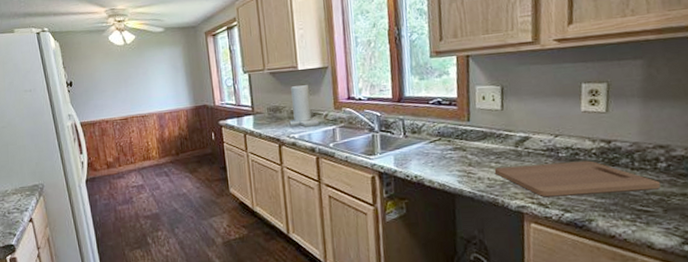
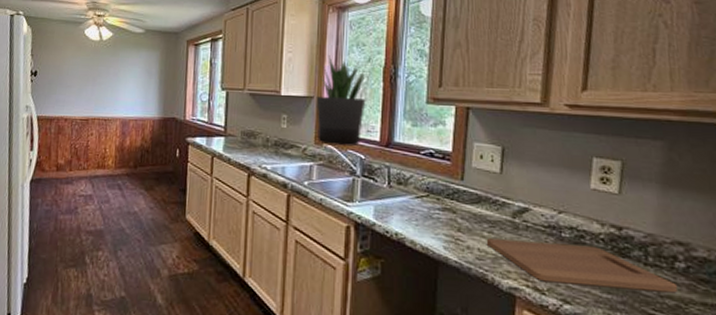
paper towel: present [289,85,320,127] -> none [263,112,296,160]
planter: none [330,26,376,109] -> present [316,55,366,147]

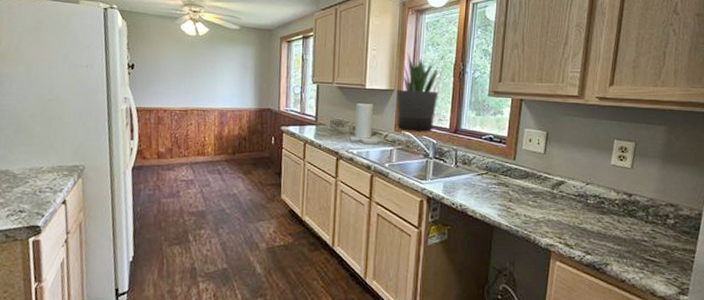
paper towel: none [263,112,296,160] -> present [350,103,379,145]
cutting board: present [486,238,679,293] -> none [531,206,668,243]

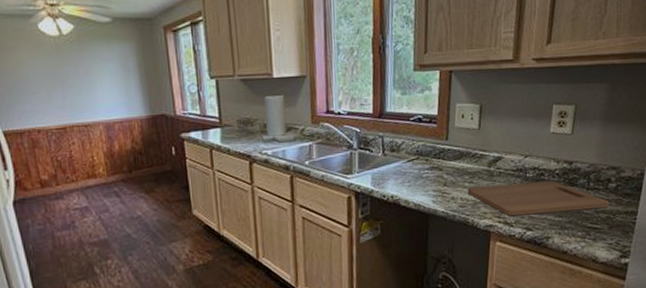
planter: present [396,53,439,133] -> none [309,30,358,123]
cutting board: none [531,206,668,243] -> present [467,181,610,217]

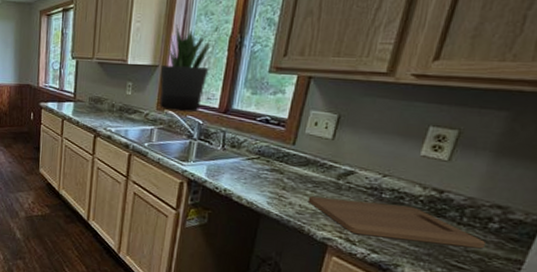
paper towel: present [262,95,295,143] -> none [108,80,139,124]
planter: none [309,30,358,123] -> present [159,25,212,113]

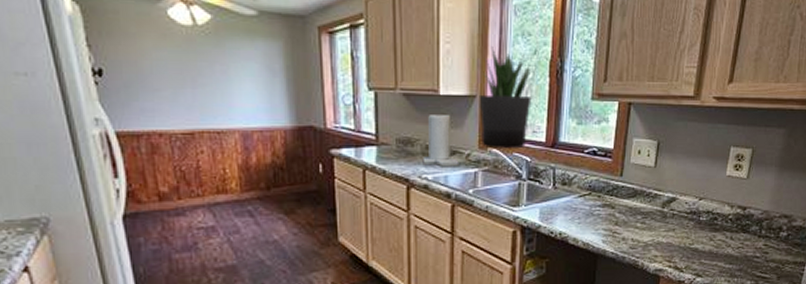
paper towel: none [108,80,139,124] -> present [422,115,459,167]
cutting board: present [307,196,487,249] -> none [639,226,780,261]

